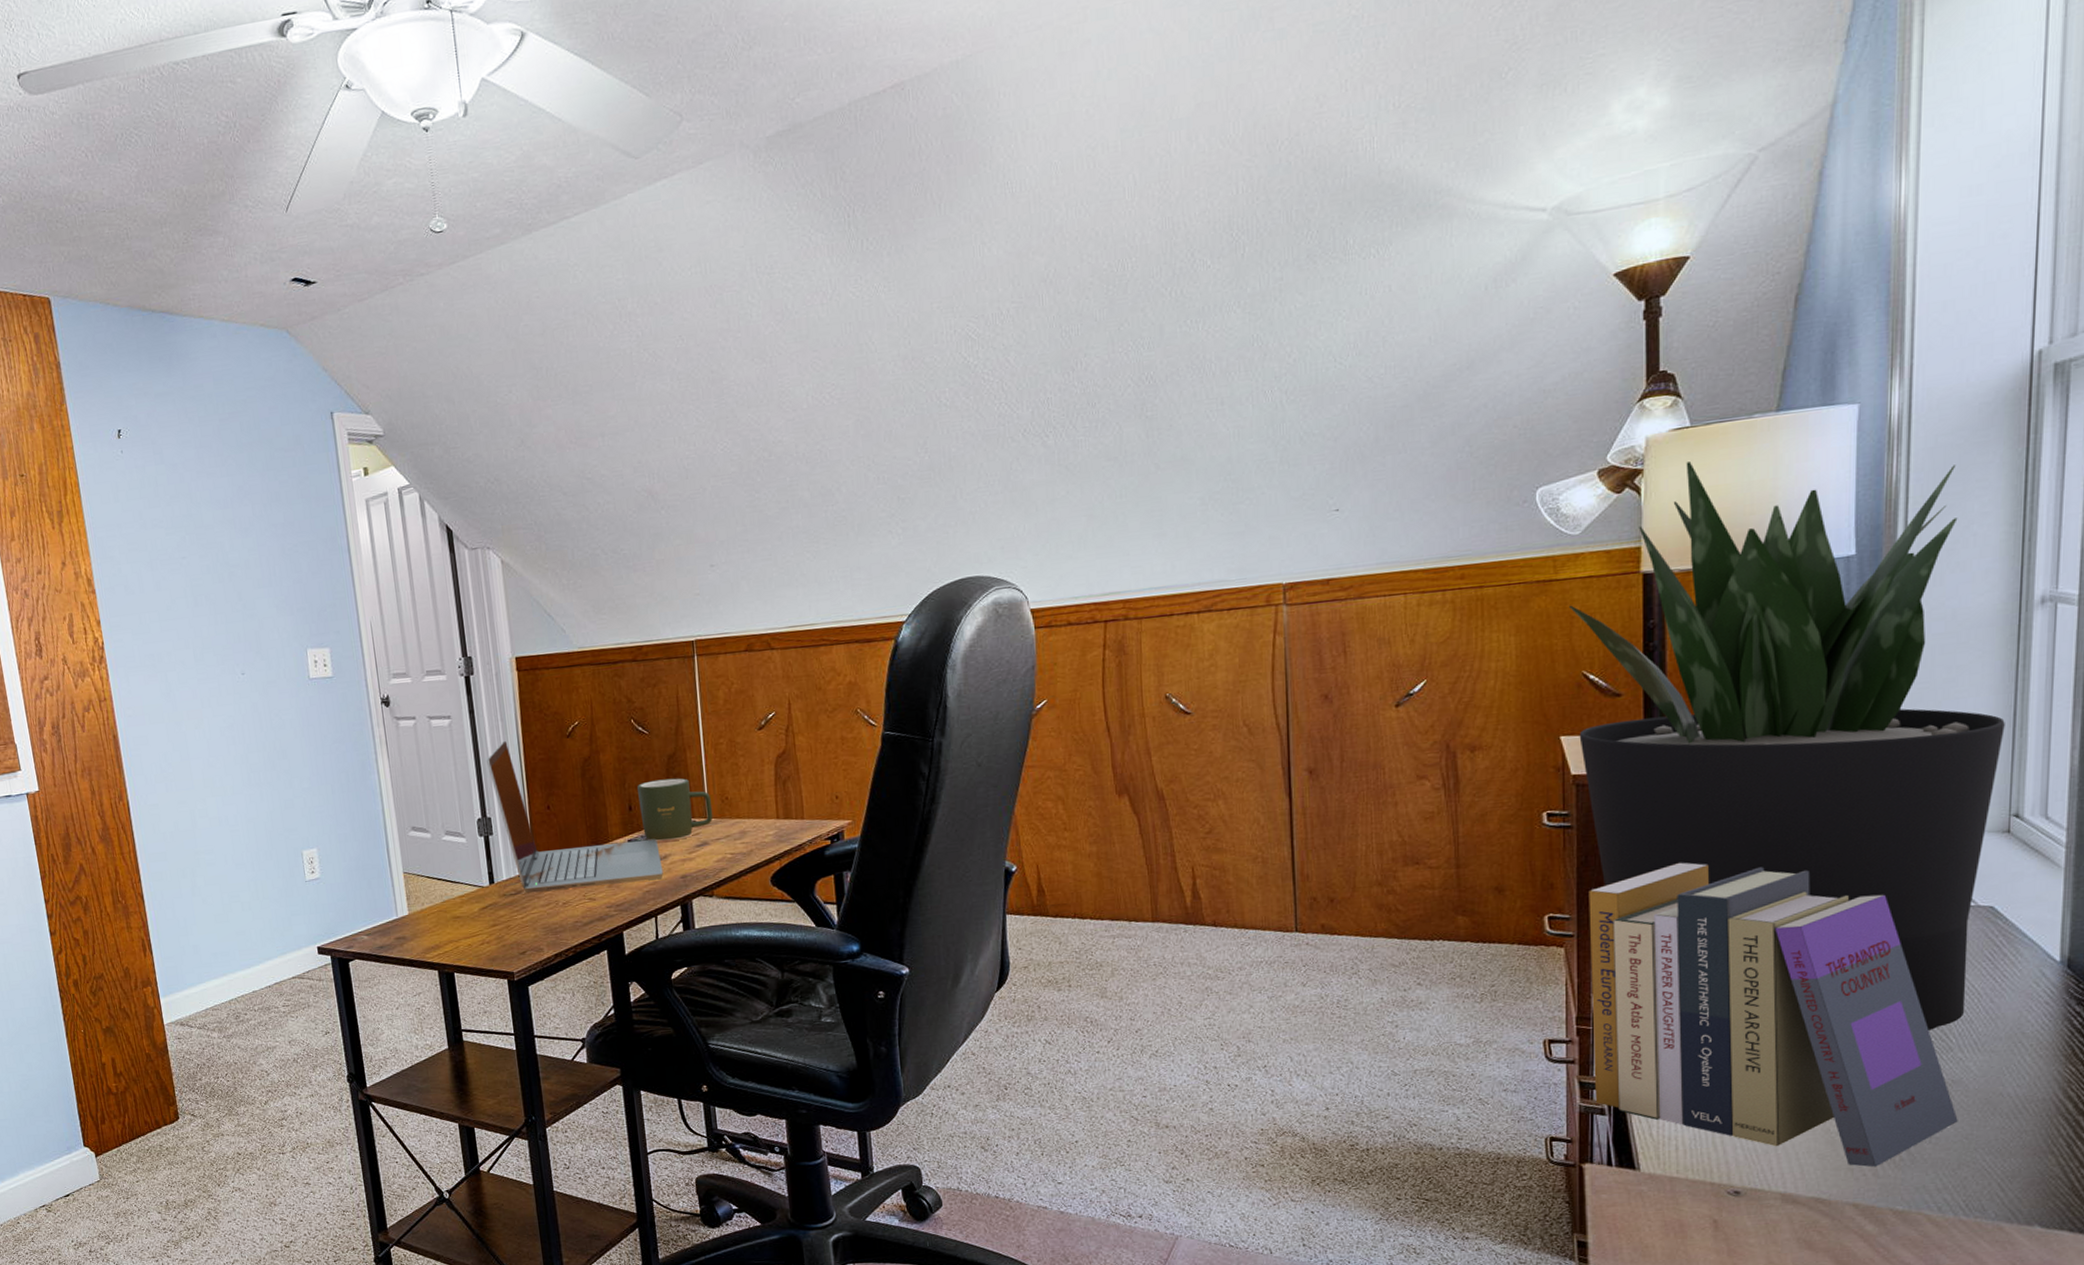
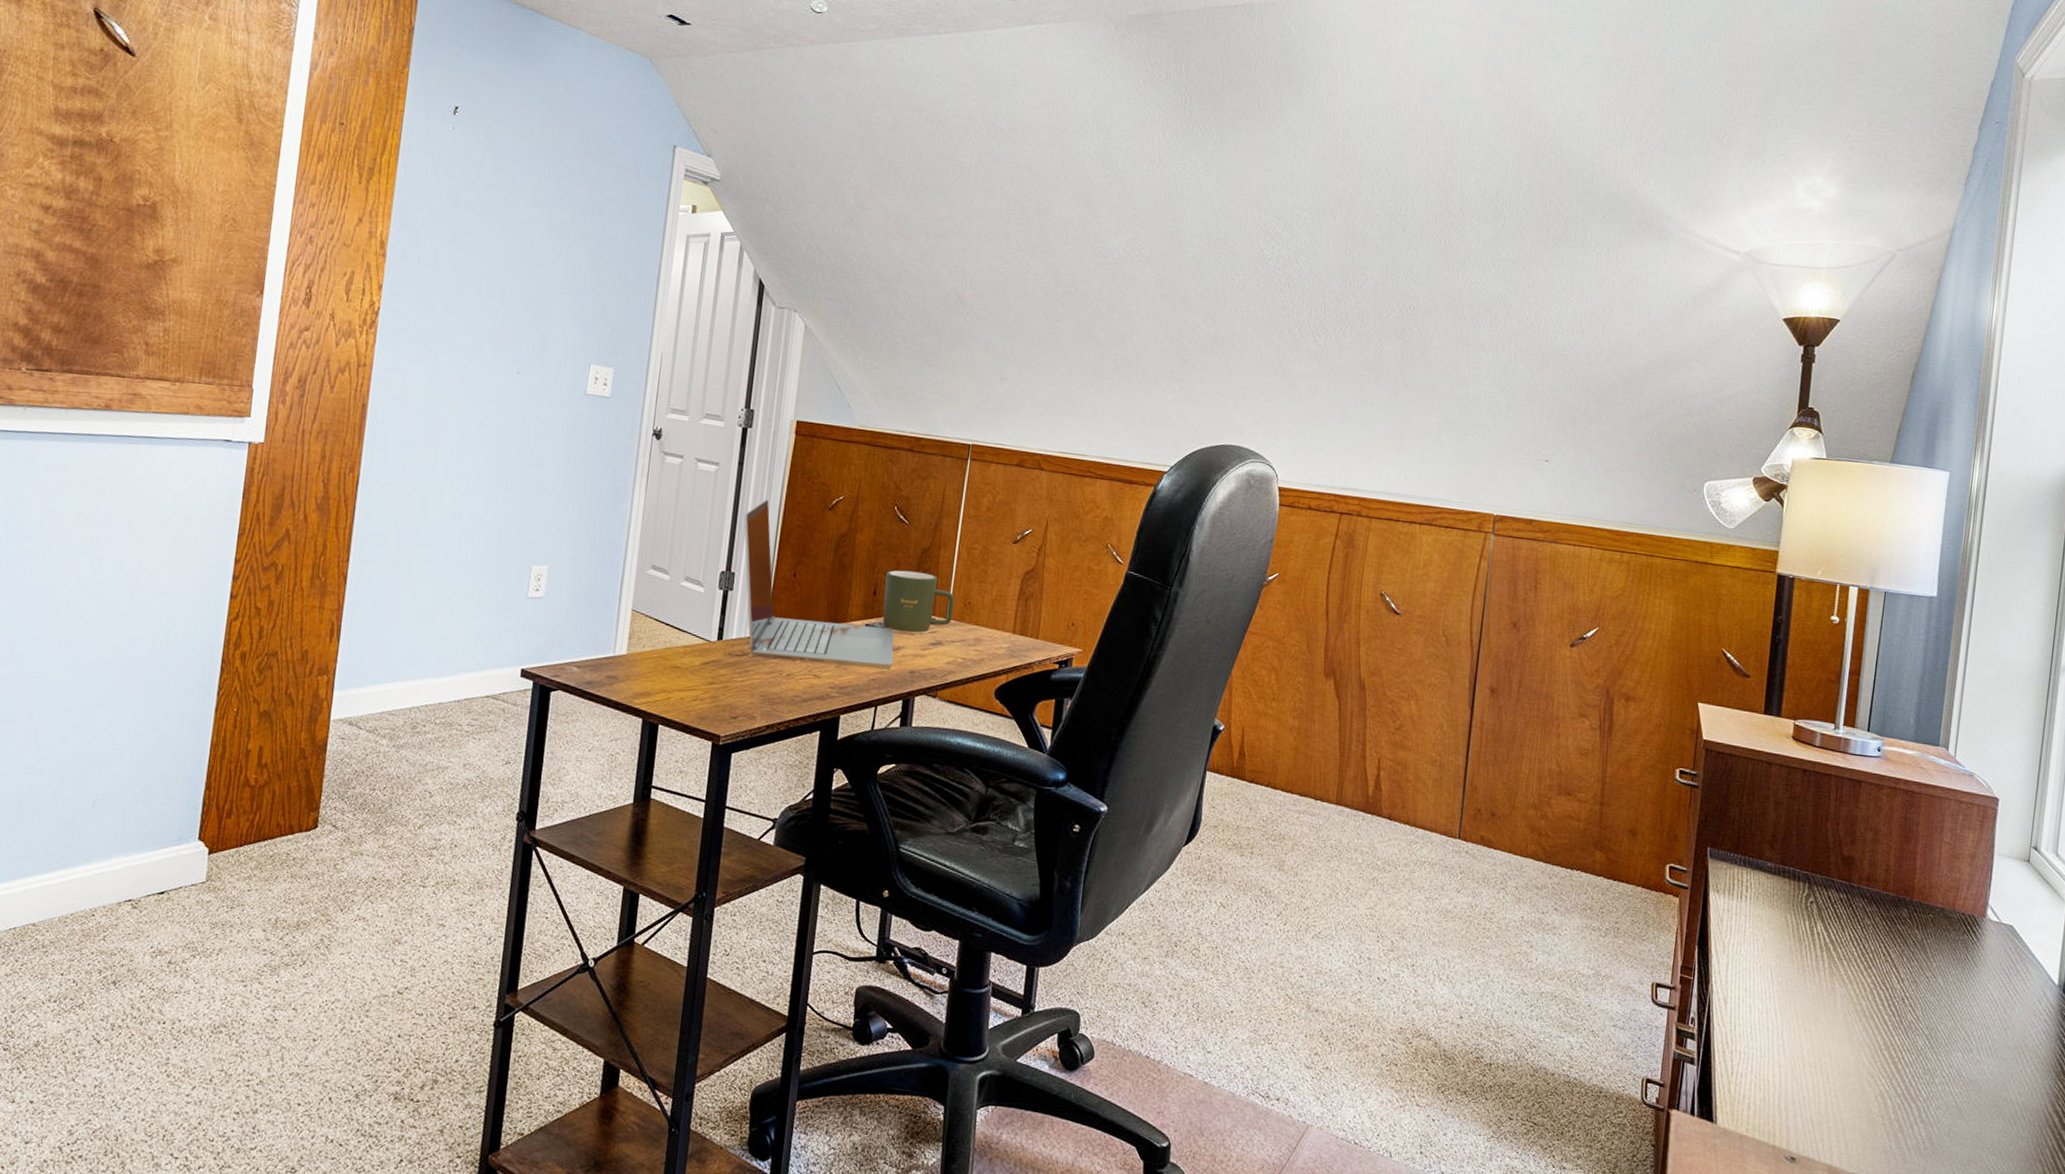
planter: present [1569,462,2005,1030] -> none [1713,488,2033,1030]
books: present [1589,862,1958,1167] -> none [1687,837,1972,1152]

